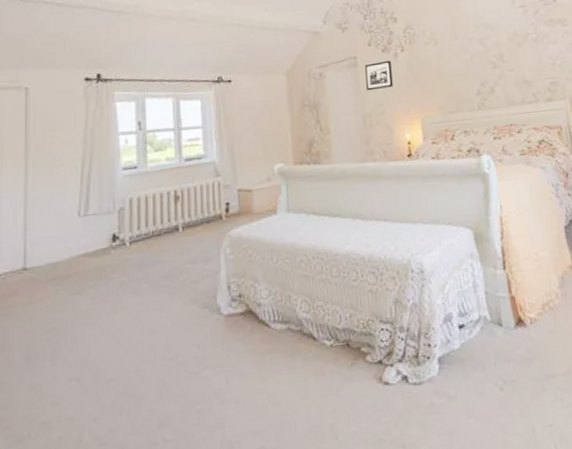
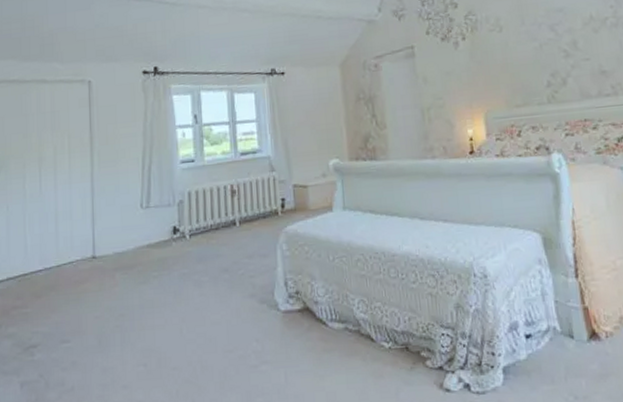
picture frame: present [365,60,393,91] -> none [423,49,454,83]

